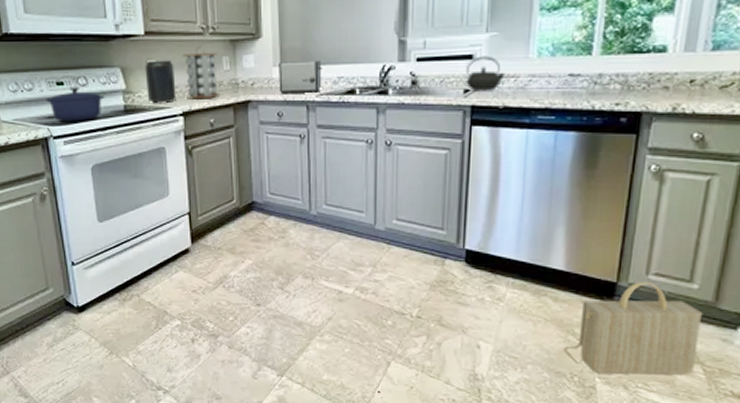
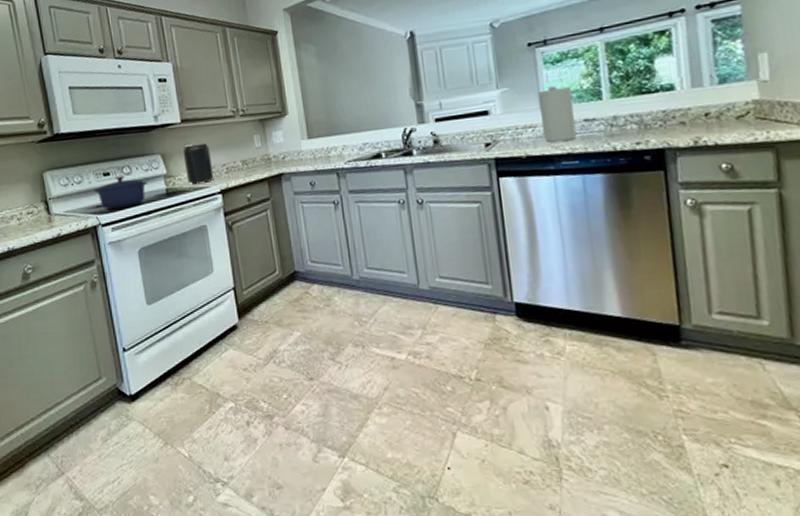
spice rack: present [183,46,221,99] -> none [217,127,255,178]
toaster: present [279,60,322,94] -> none [306,129,349,165]
kettle: present [465,56,506,91] -> none [483,110,523,145]
paper towel holder: none [525,35,563,96] -> present [537,86,577,143]
shopping bag: present [563,281,703,375] -> none [638,321,789,429]

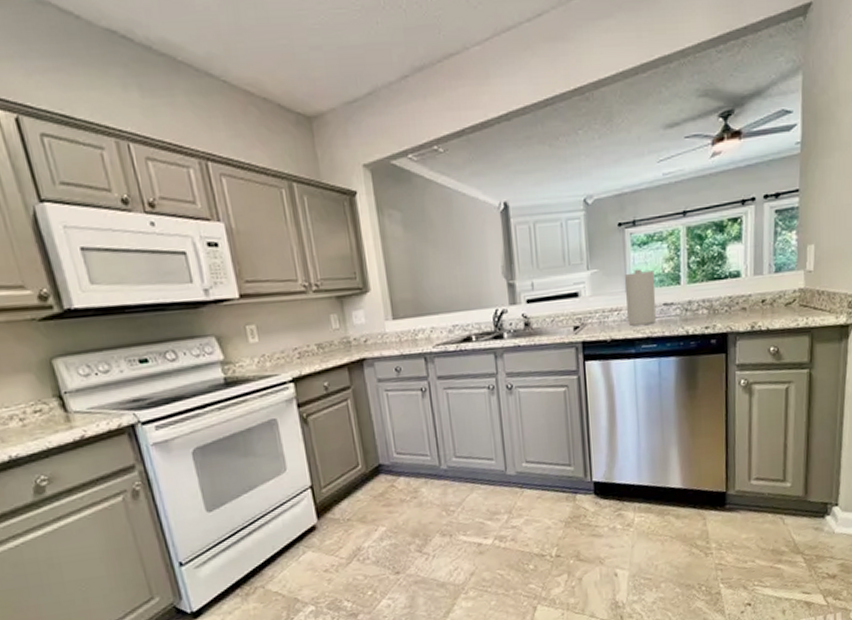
cooking pot: present [94,175,148,210] -> none [127,362,201,405]
soda can: present [183,143,214,184] -> none [243,323,284,372]

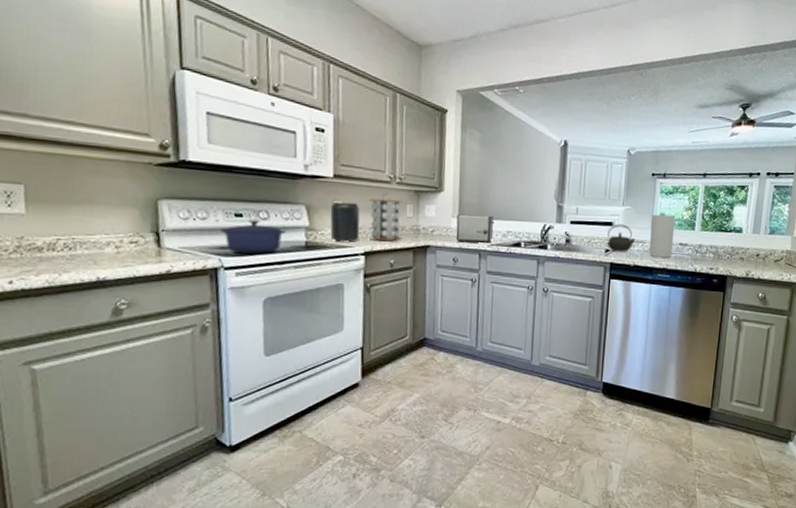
cooking pot: none [127,362,201,405] -> present [221,219,286,255]
soda can: none [243,323,284,372] -> present [330,201,360,242]
spice rack: none [286,305,333,364] -> present [369,193,403,242]
toaster: none [391,309,438,349] -> present [455,214,494,244]
kettle: none [573,292,609,328] -> present [607,224,636,252]

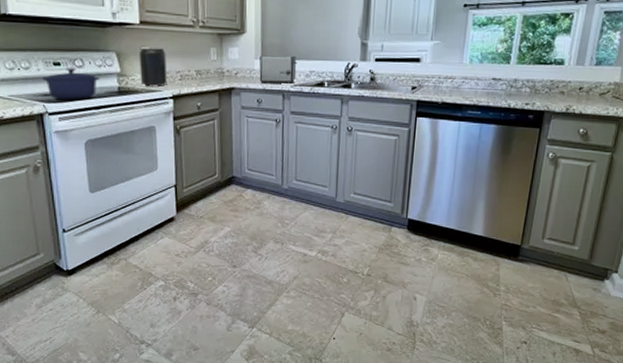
spice rack: present [369,193,403,242] -> none [174,37,208,85]
kettle: present [607,224,636,252] -> none [413,60,445,89]
paper towel holder: present [649,212,676,258] -> none [459,45,489,95]

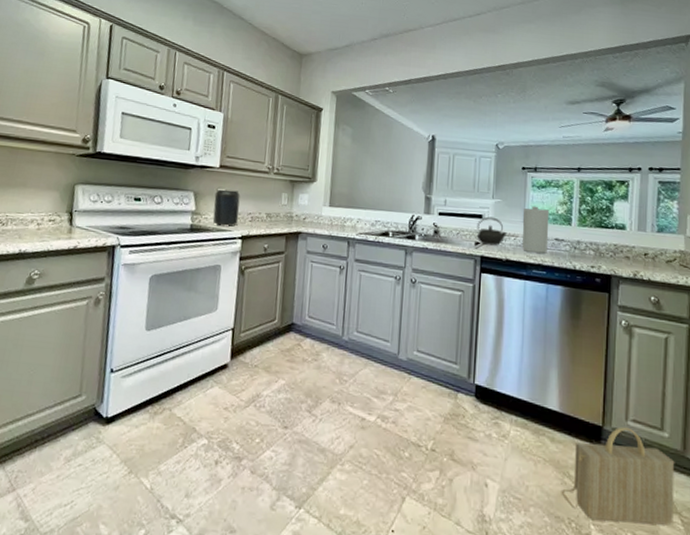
cooking pot: present [42,68,100,101] -> none [121,203,176,235]
toaster: present [259,55,297,85] -> none [326,203,363,233]
kettle: none [413,60,445,89] -> present [476,216,508,246]
paper towel holder: none [459,45,489,95] -> present [522,206,549,254]
shopping bag: none [479,244,581,318] -> present [561,427,675,526]

